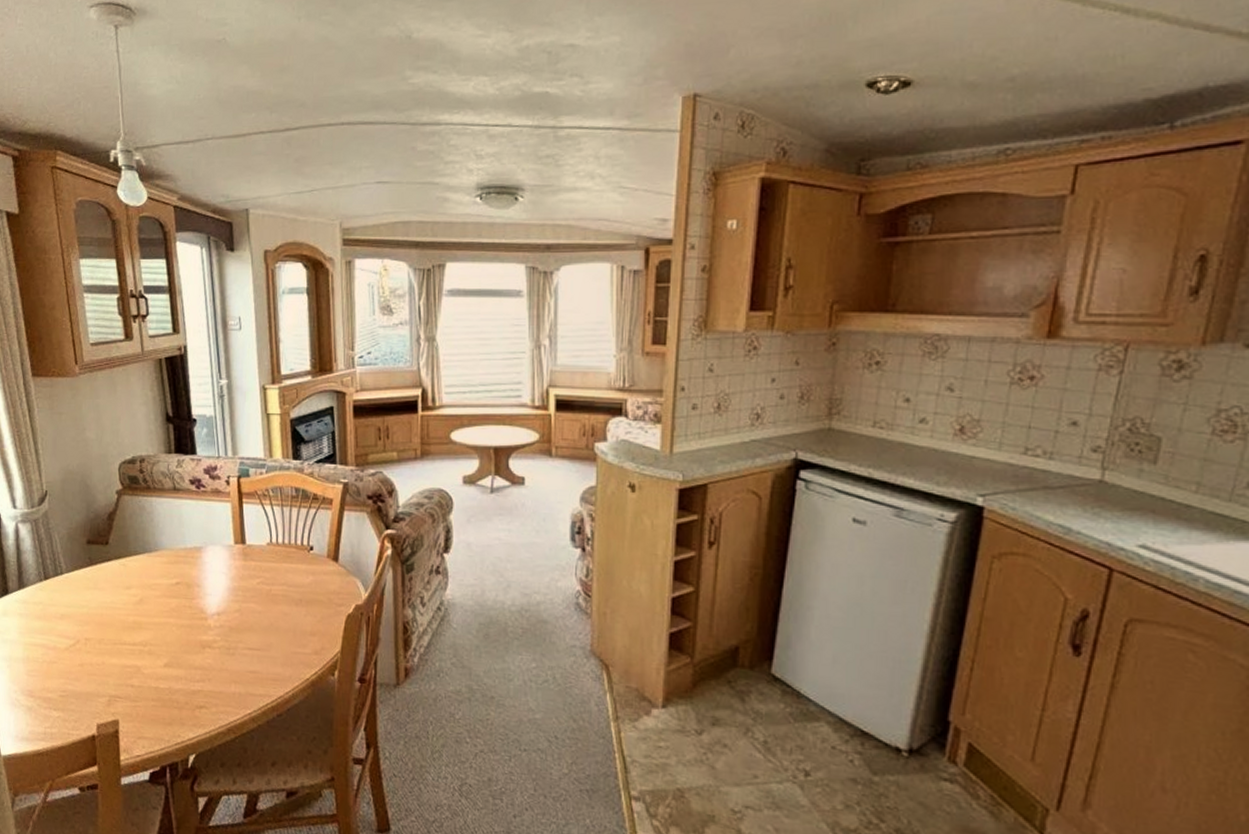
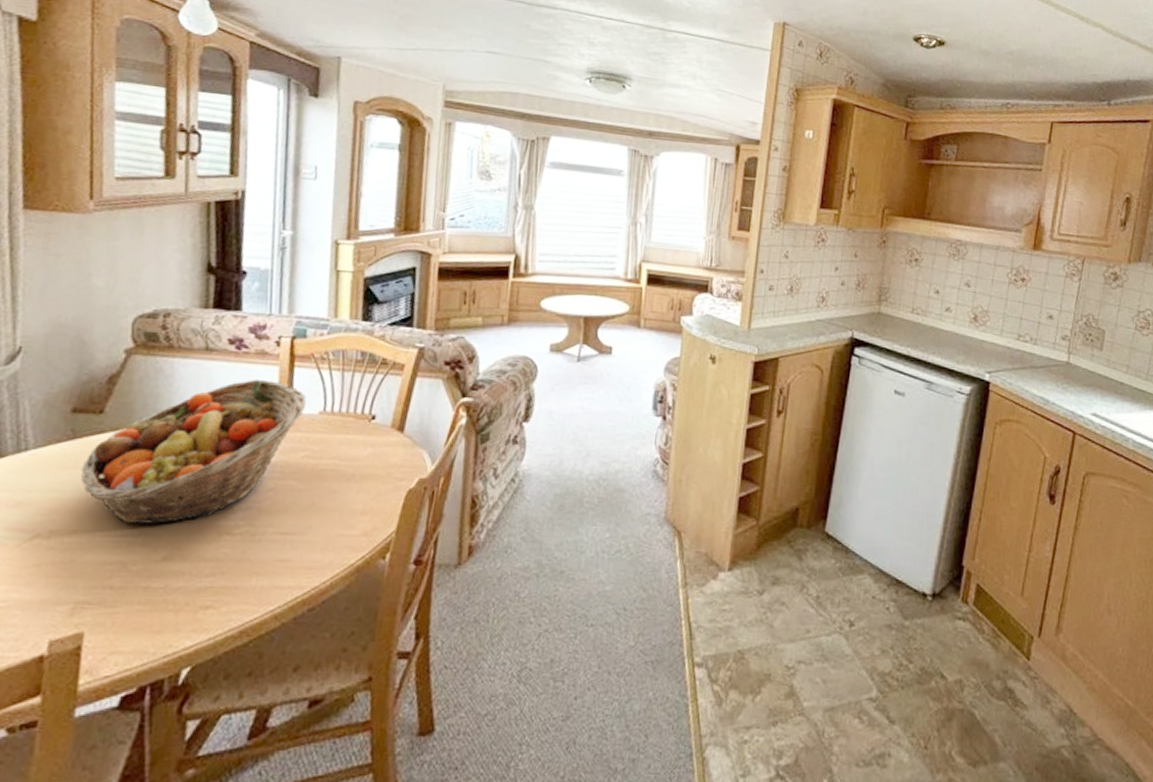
fruit basket: none [99,515,255,637] -> present [81,380,307,525]

